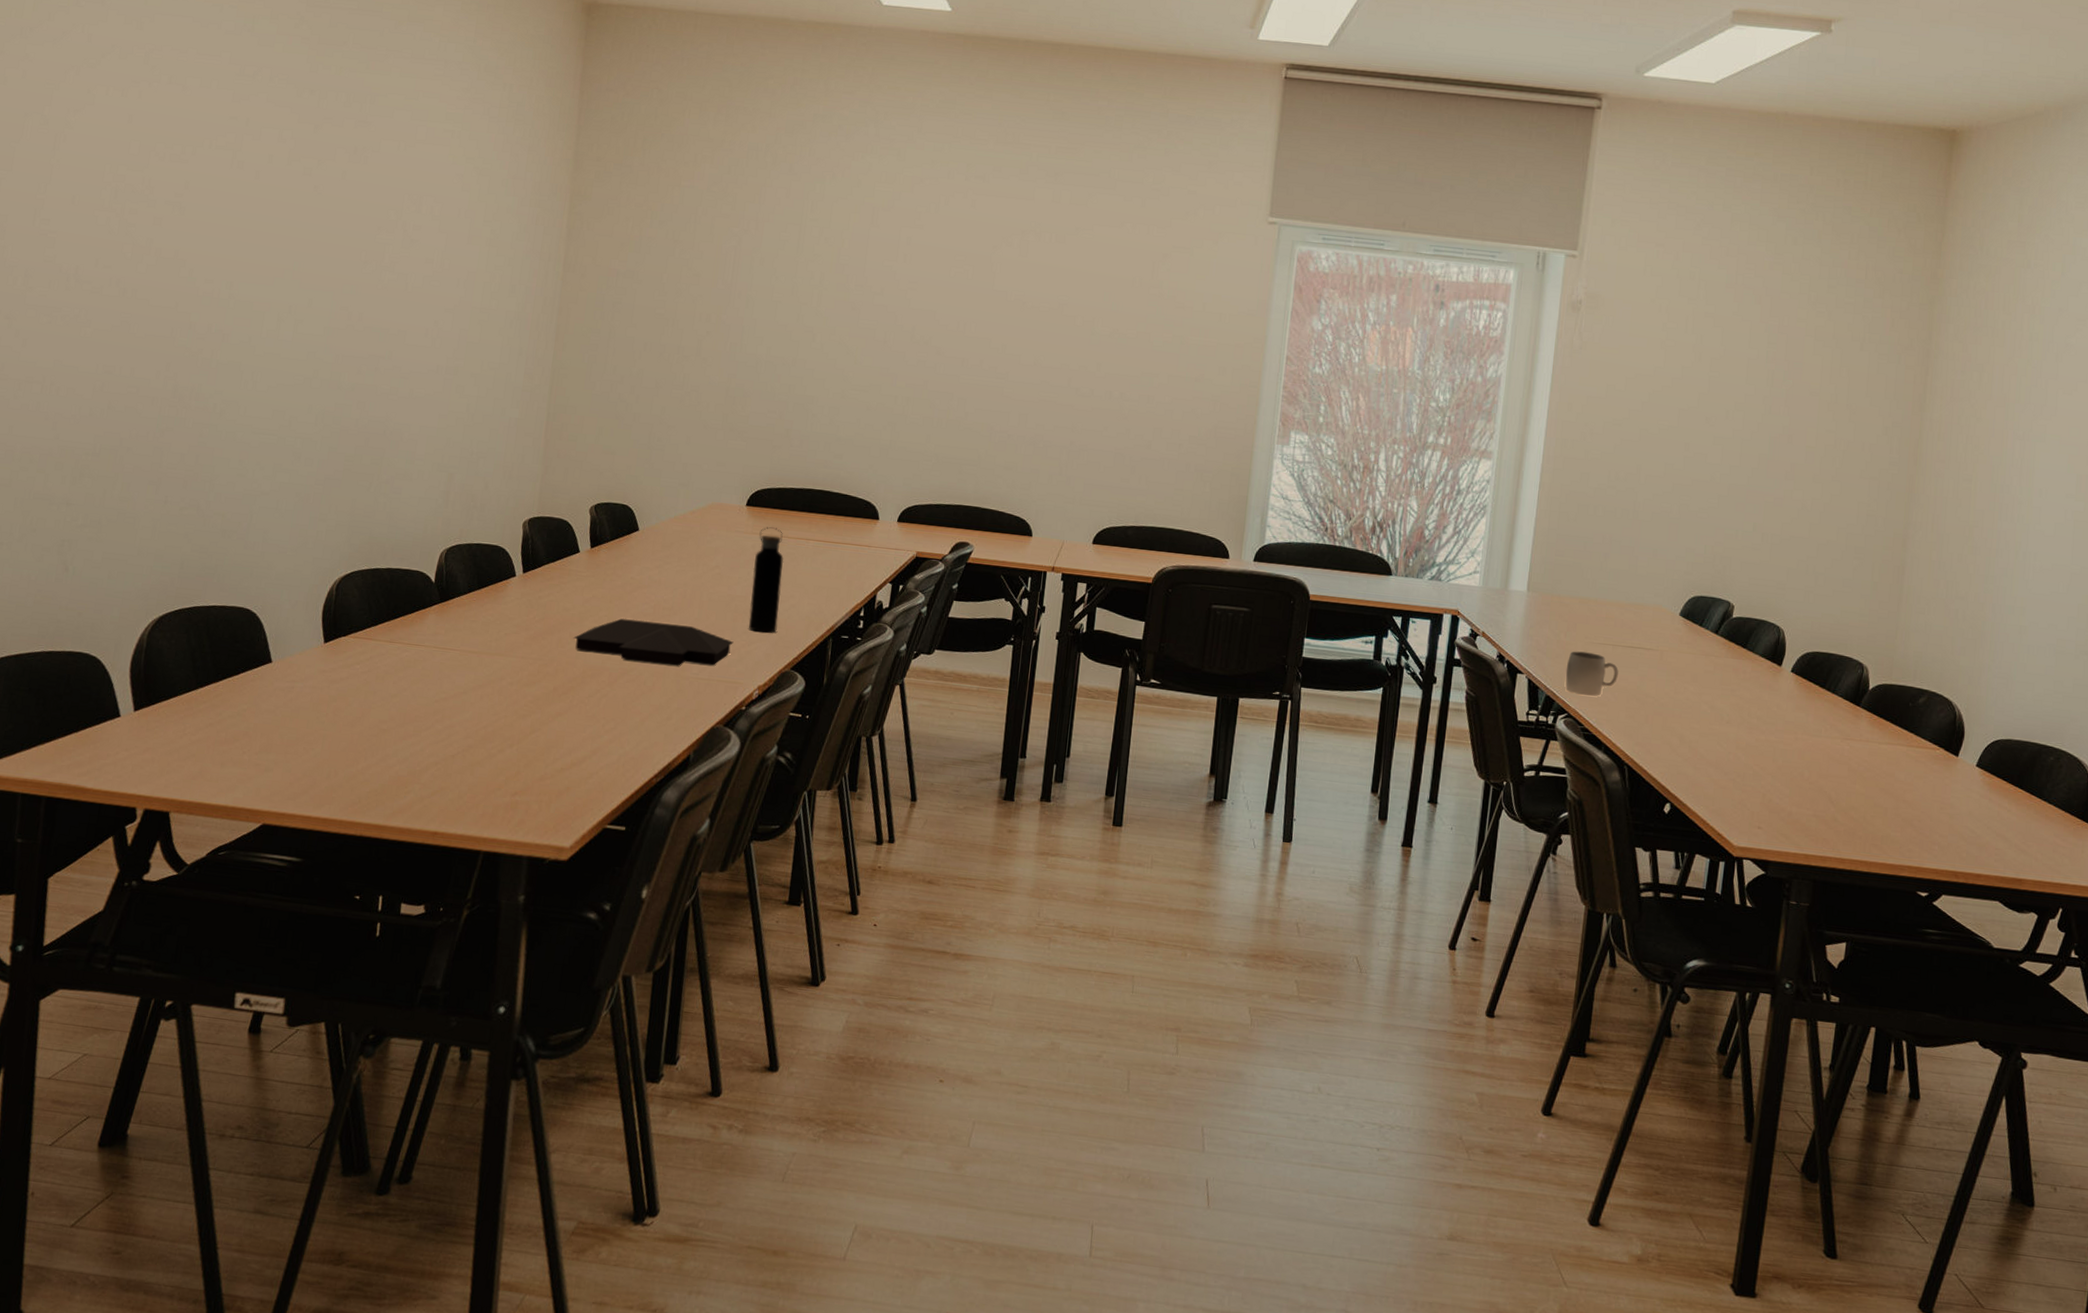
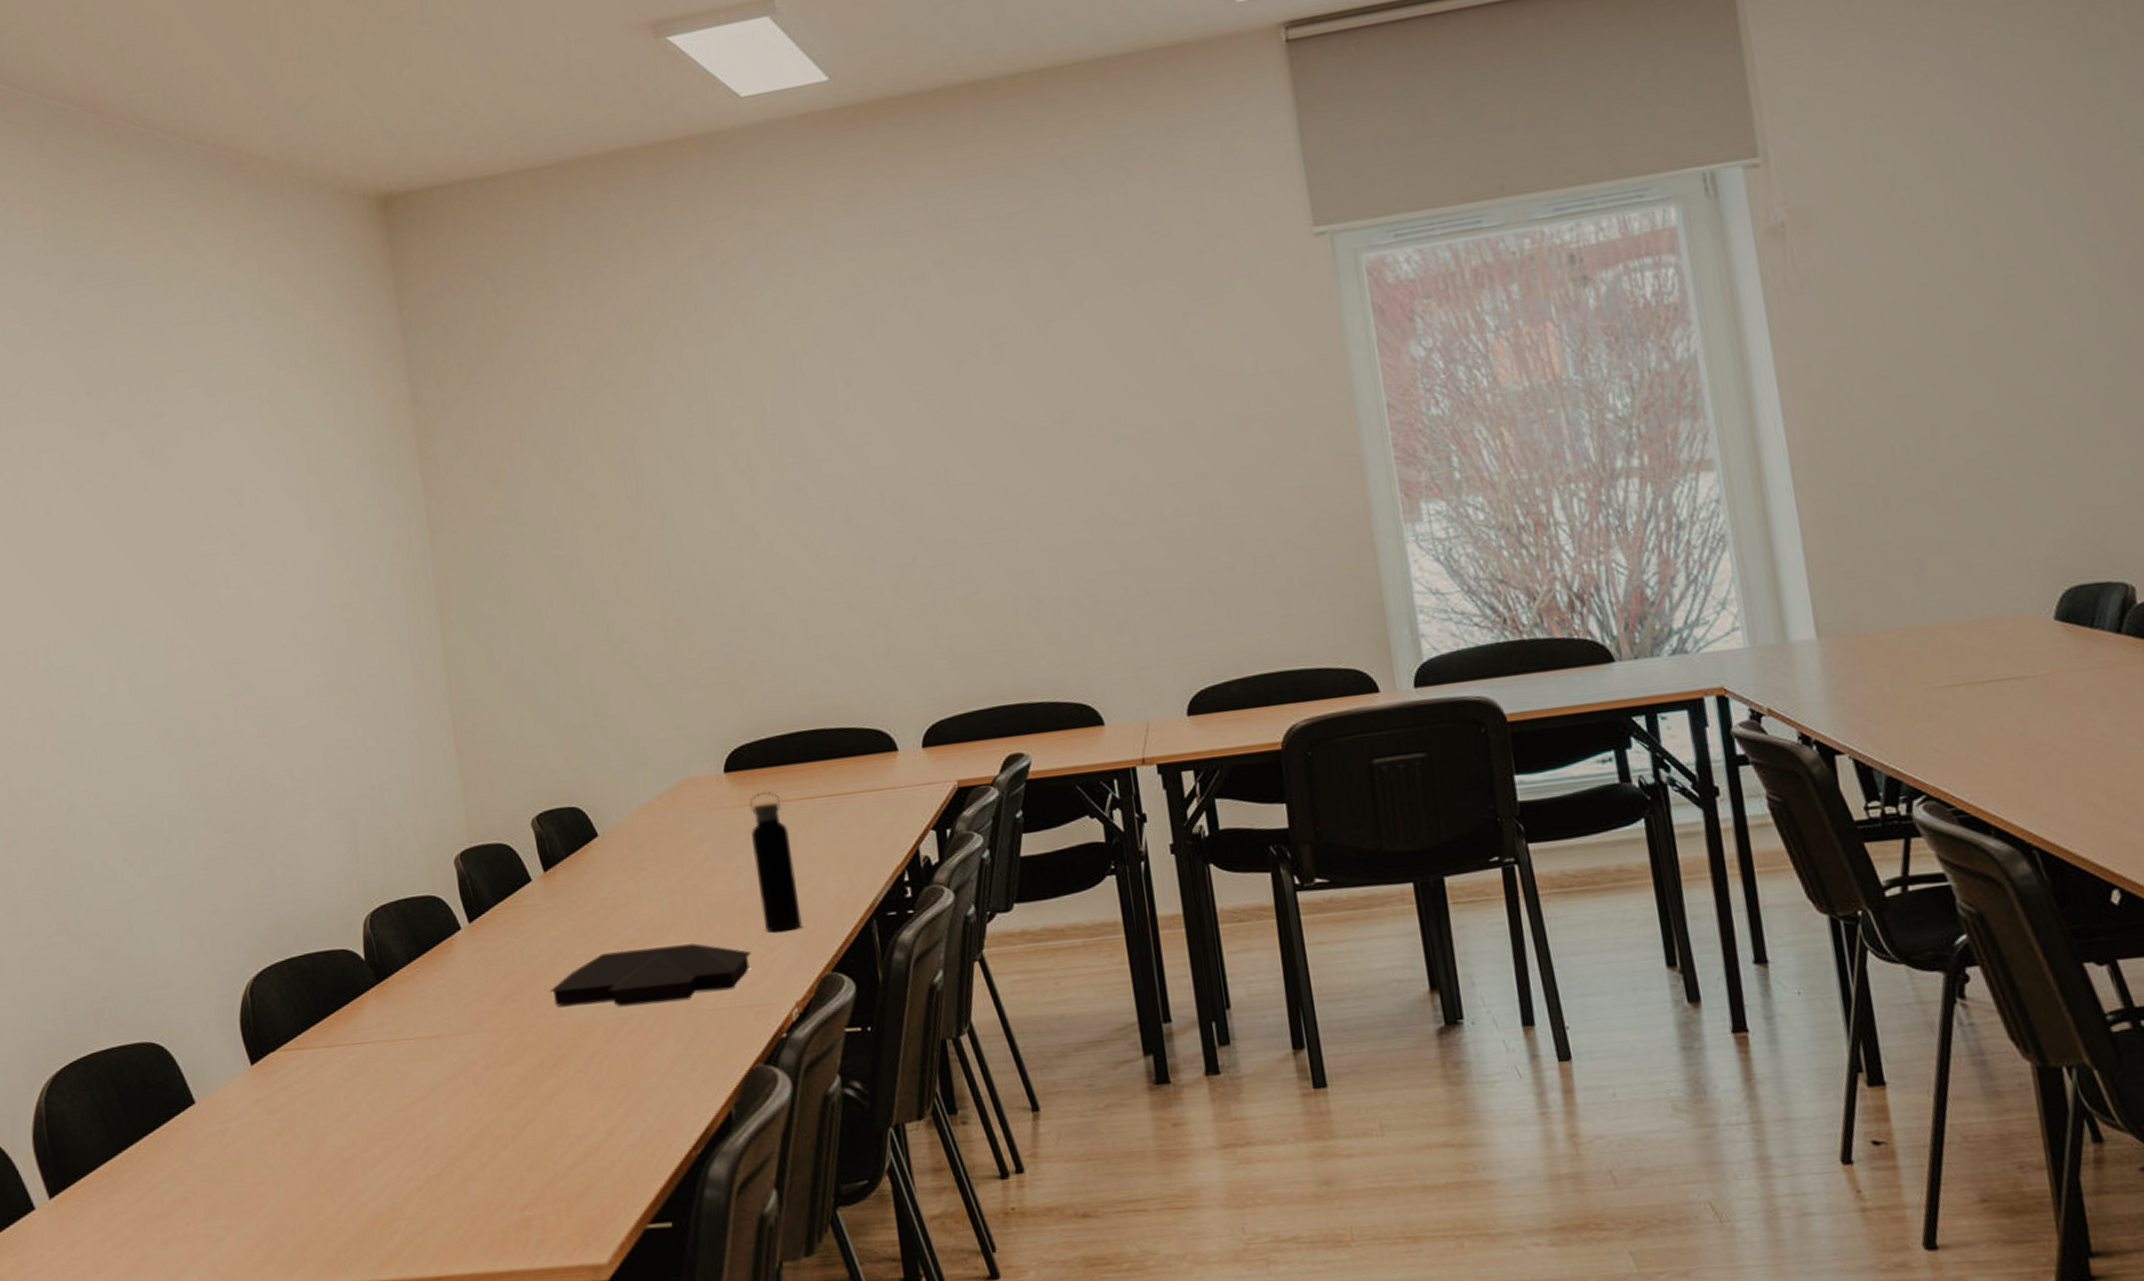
mug: present [1565,651,1618,697] -> none [1904,701,1987,766]

